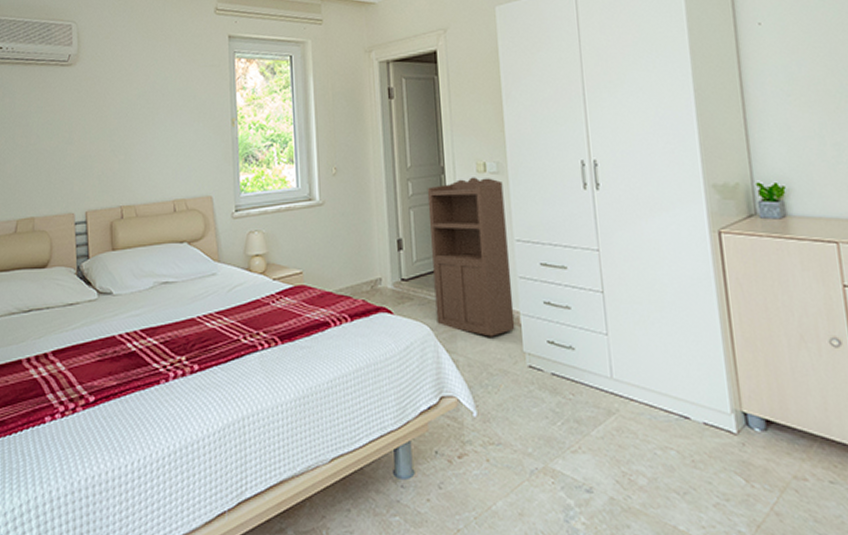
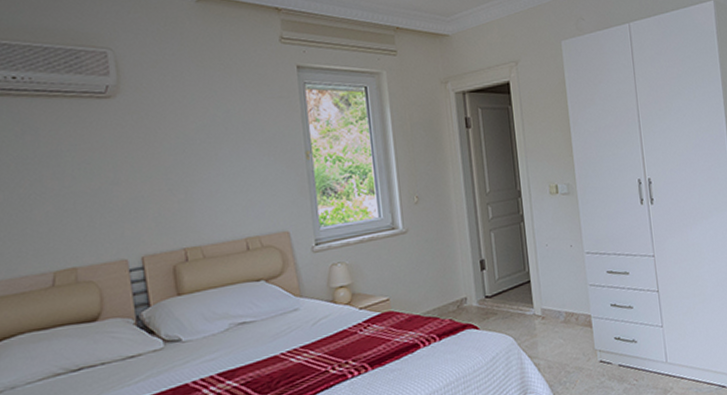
storage cabinet: present [427,177,515,337] -> none [505,198,588,340]

